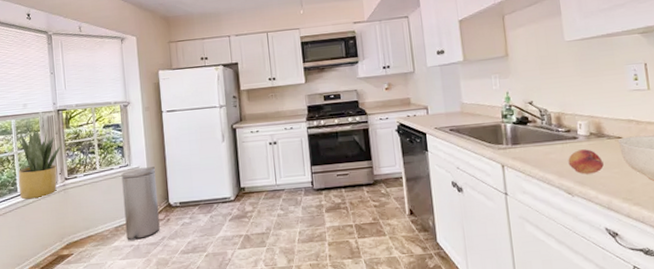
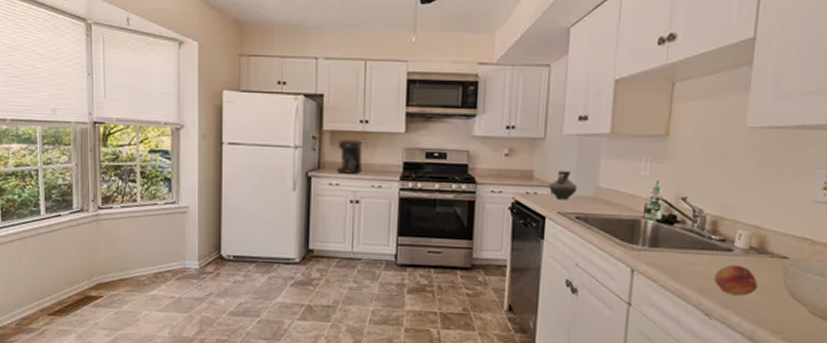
planter: present [15,127,62,200] -> none [40,140,97,226]
pedal bin: present [121,167,160,242] -> none [166,207,207,293]
coffee maker: none [254,94,276,122] -> present [336,139,363,174]
ceramic pitcher: none [424,94,447,118] -> present [549,171,578,200]

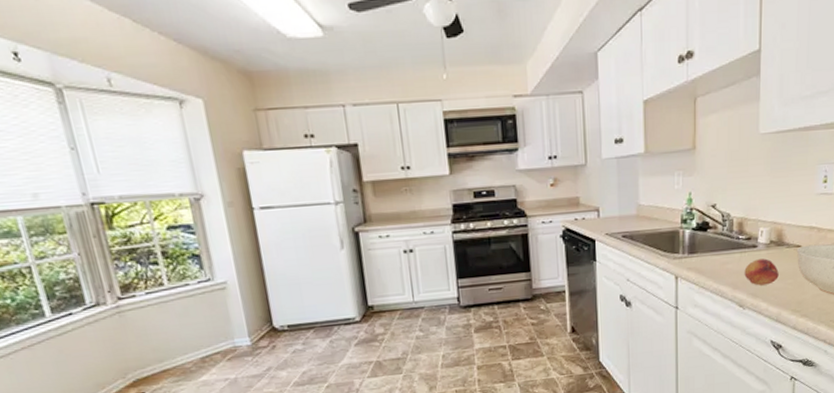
coffee maker: present [336,139,363,174] -> none [382,187,412,225]
ceramic pitcher: present [549,171,578,200] -> none [595,193,621,222]

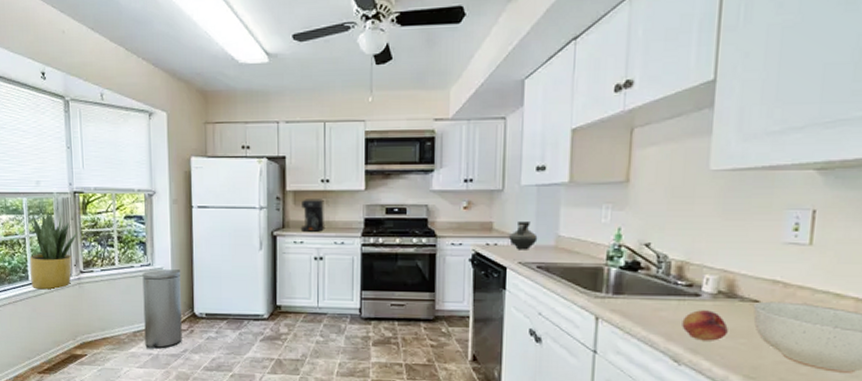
planter: none [26,227,107,327] -> present [27,210,78,290]
pedal bin: none [201,281,264,375] -> present [142,269,182,350]
coffee maker: none [382,187,412,225] -> present [300,199,325,232]
ceramic pitcher: none [595,193,621,222] -> present [509,221,538,250]

